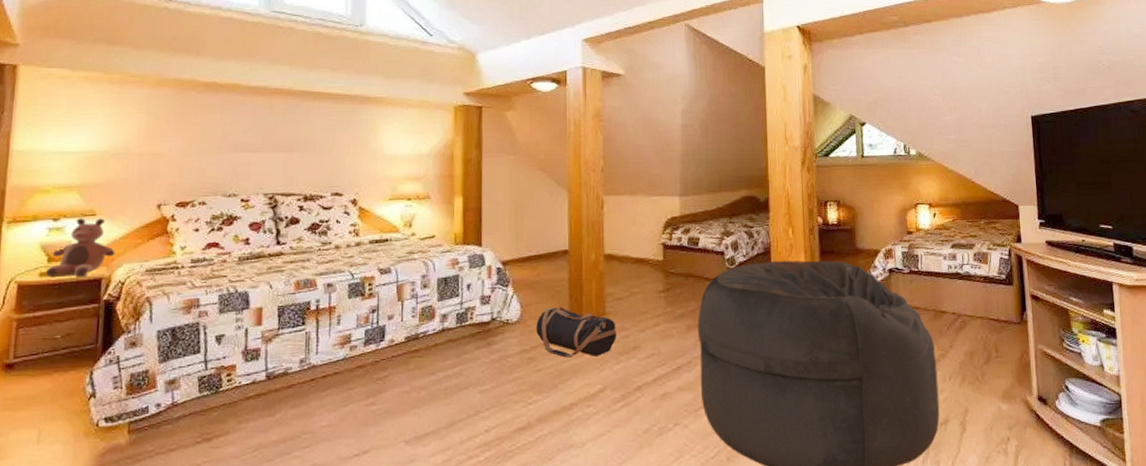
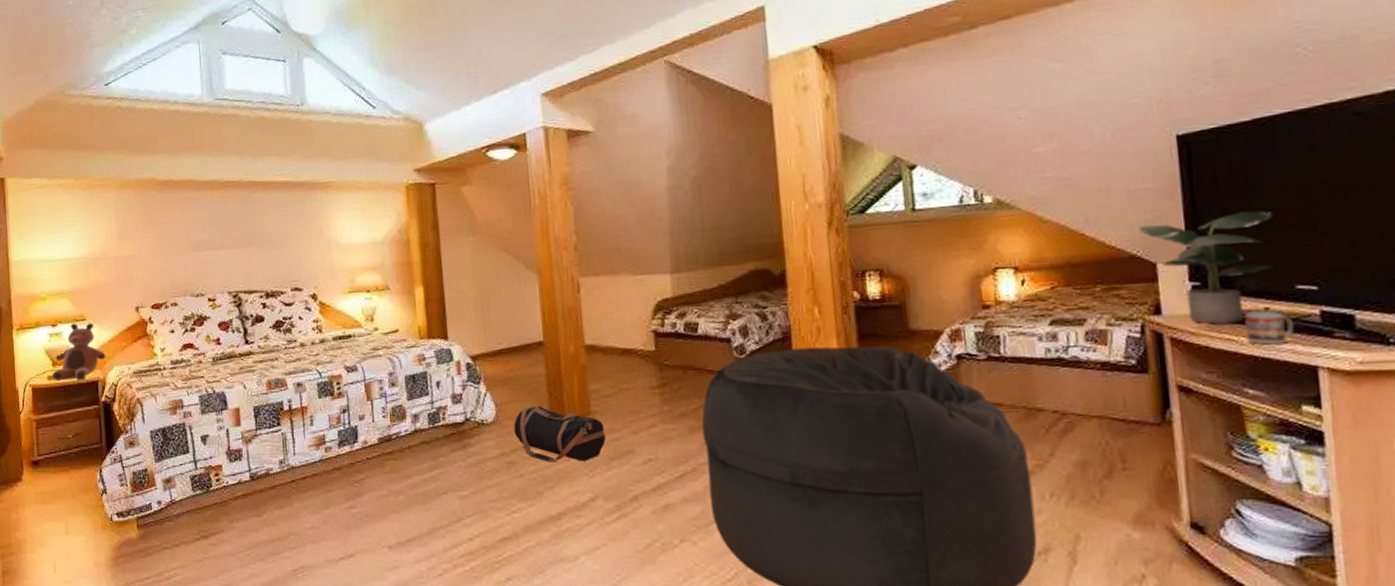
potted plant: none [1007,171,1086,251] -> present [1138,210,1272,325]
cup: none [1070,242,1099,266] -> present [1244,311,1295,345]

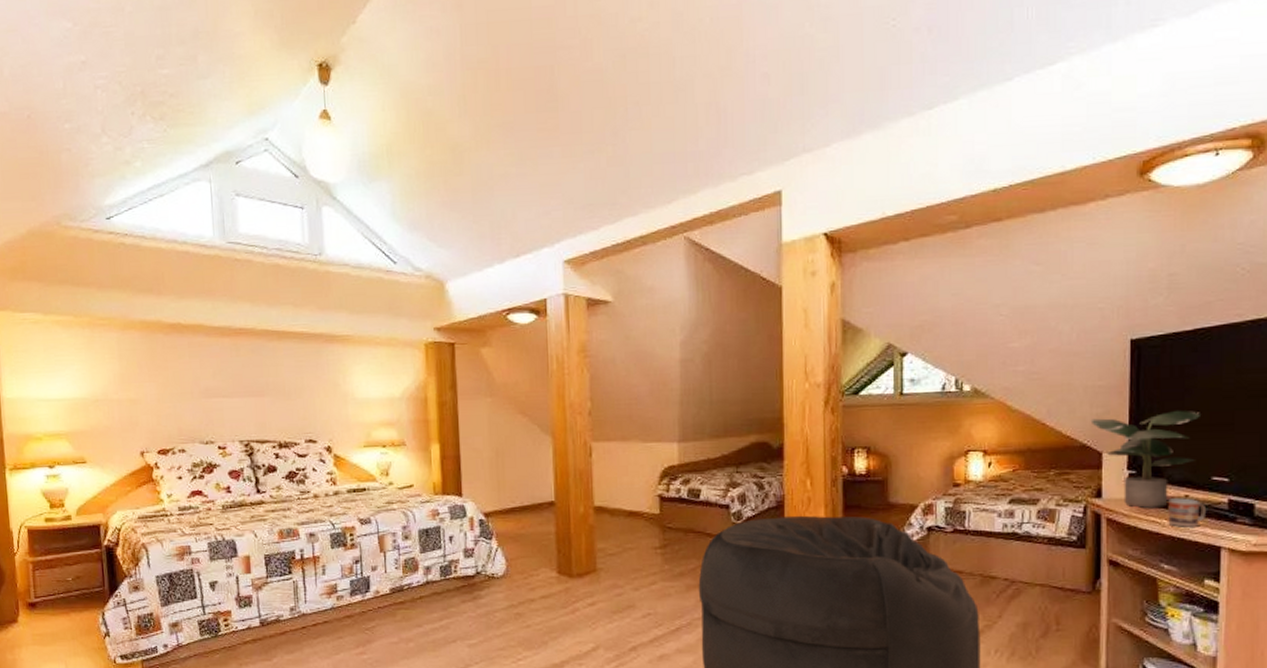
teddy bear: present [51,323,106,380] -> none [49,465,109,523]
duffel bag: present [514,405,606,461] -> none [523,561,609,614]

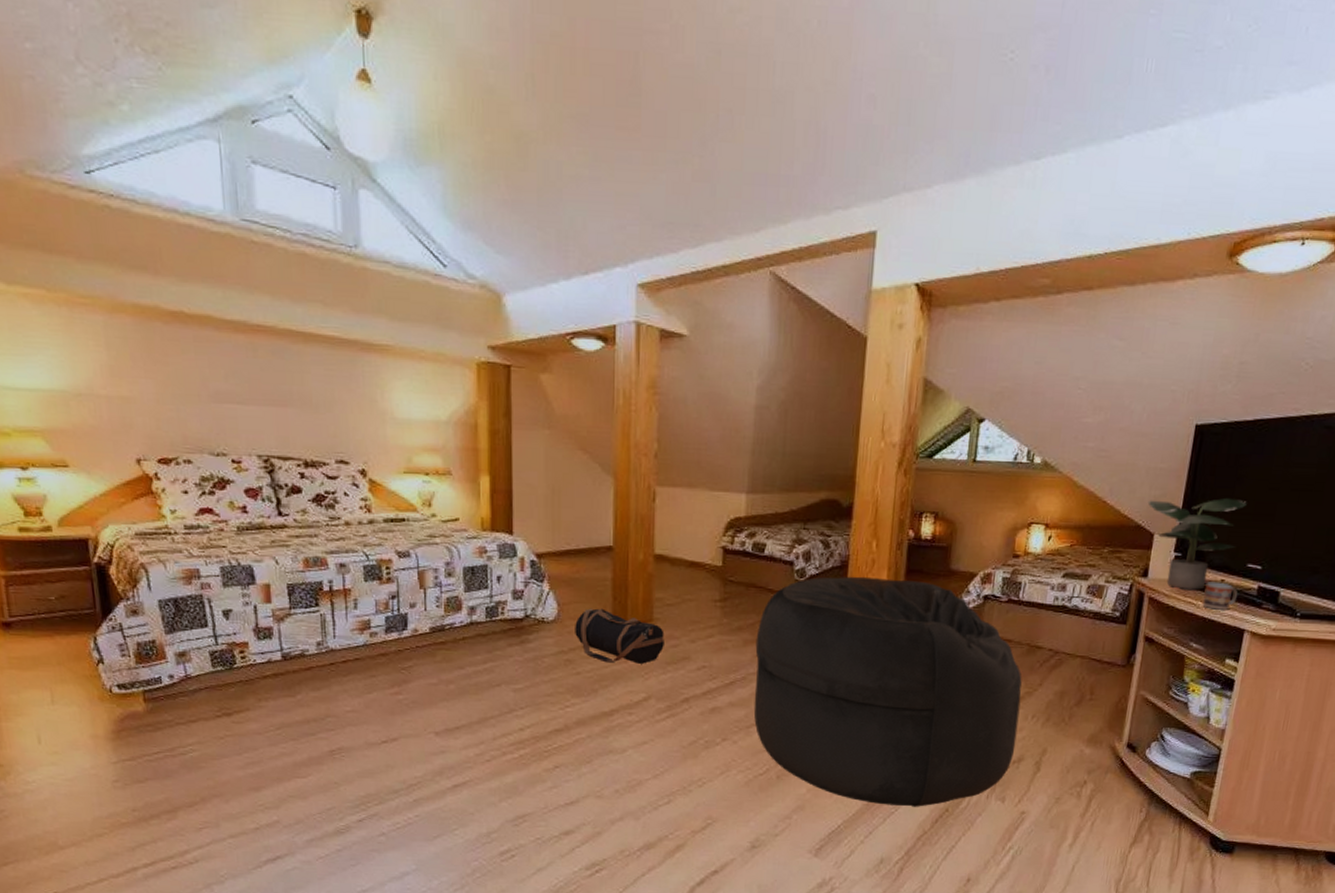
duffel bag: none [523,561,609,614] -> present [575,608,665,664]

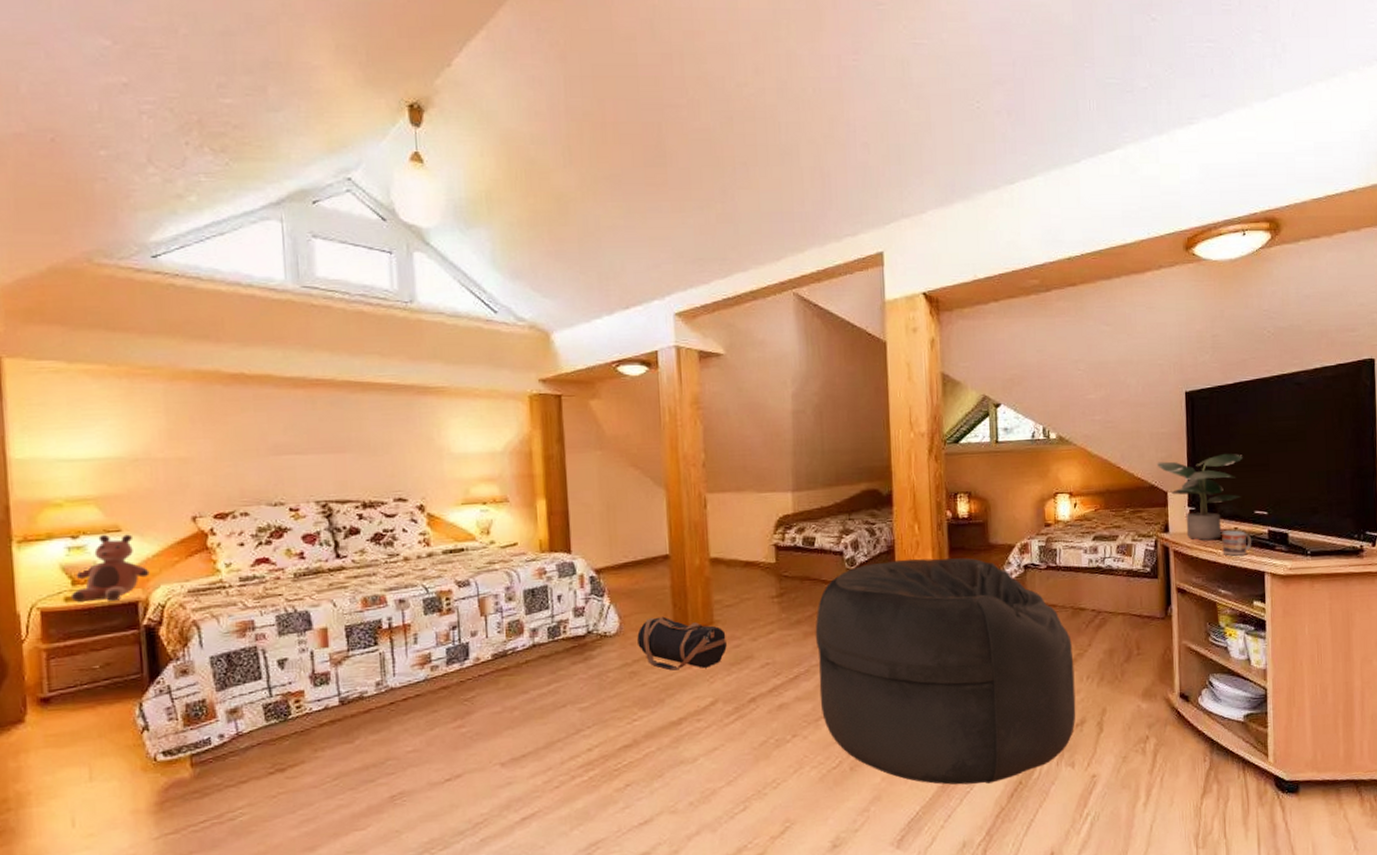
teddy bear: none [24,468,98,536] -> present [70,534,150,602]

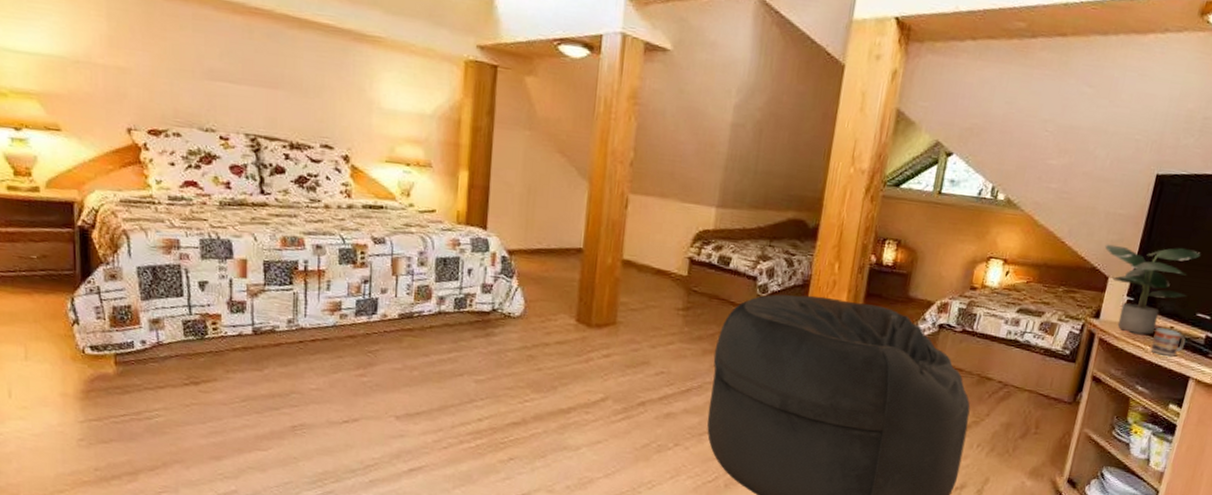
teddy bear: present [70,534,150,602] -> none [12,131,85,197]
duffel bag: present [637,616,727,670] -> none [539,307,627,365]

